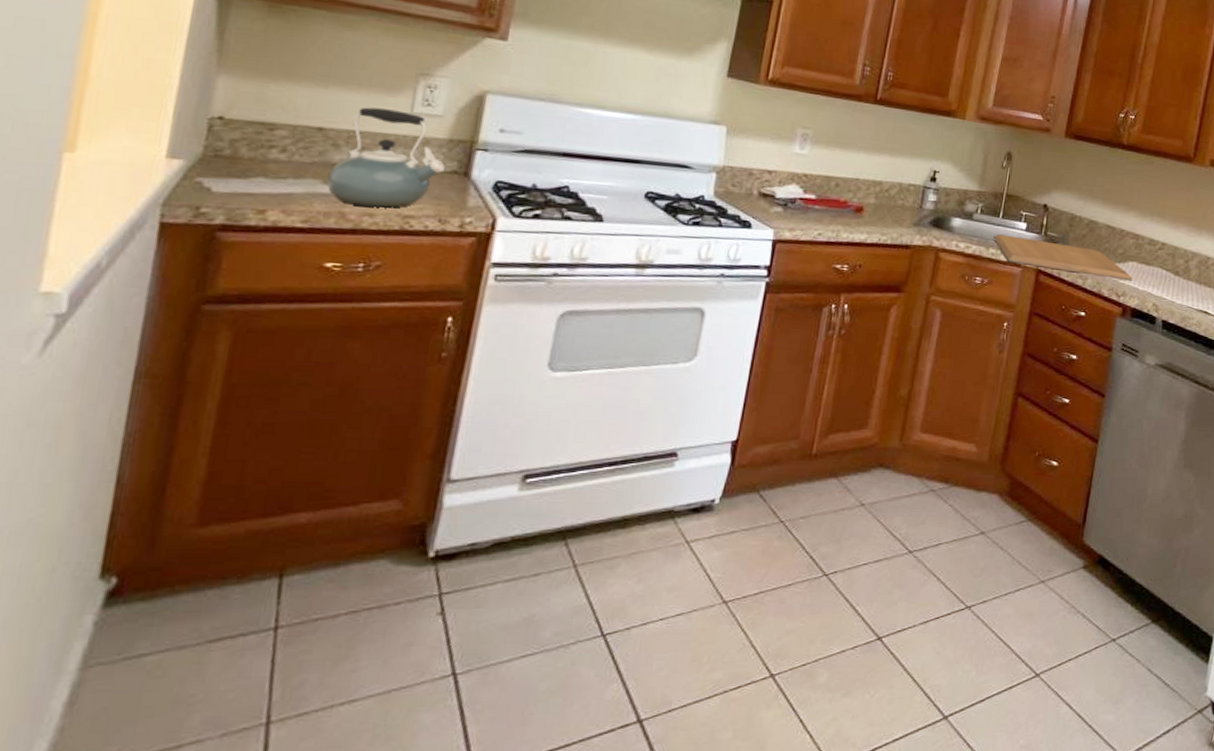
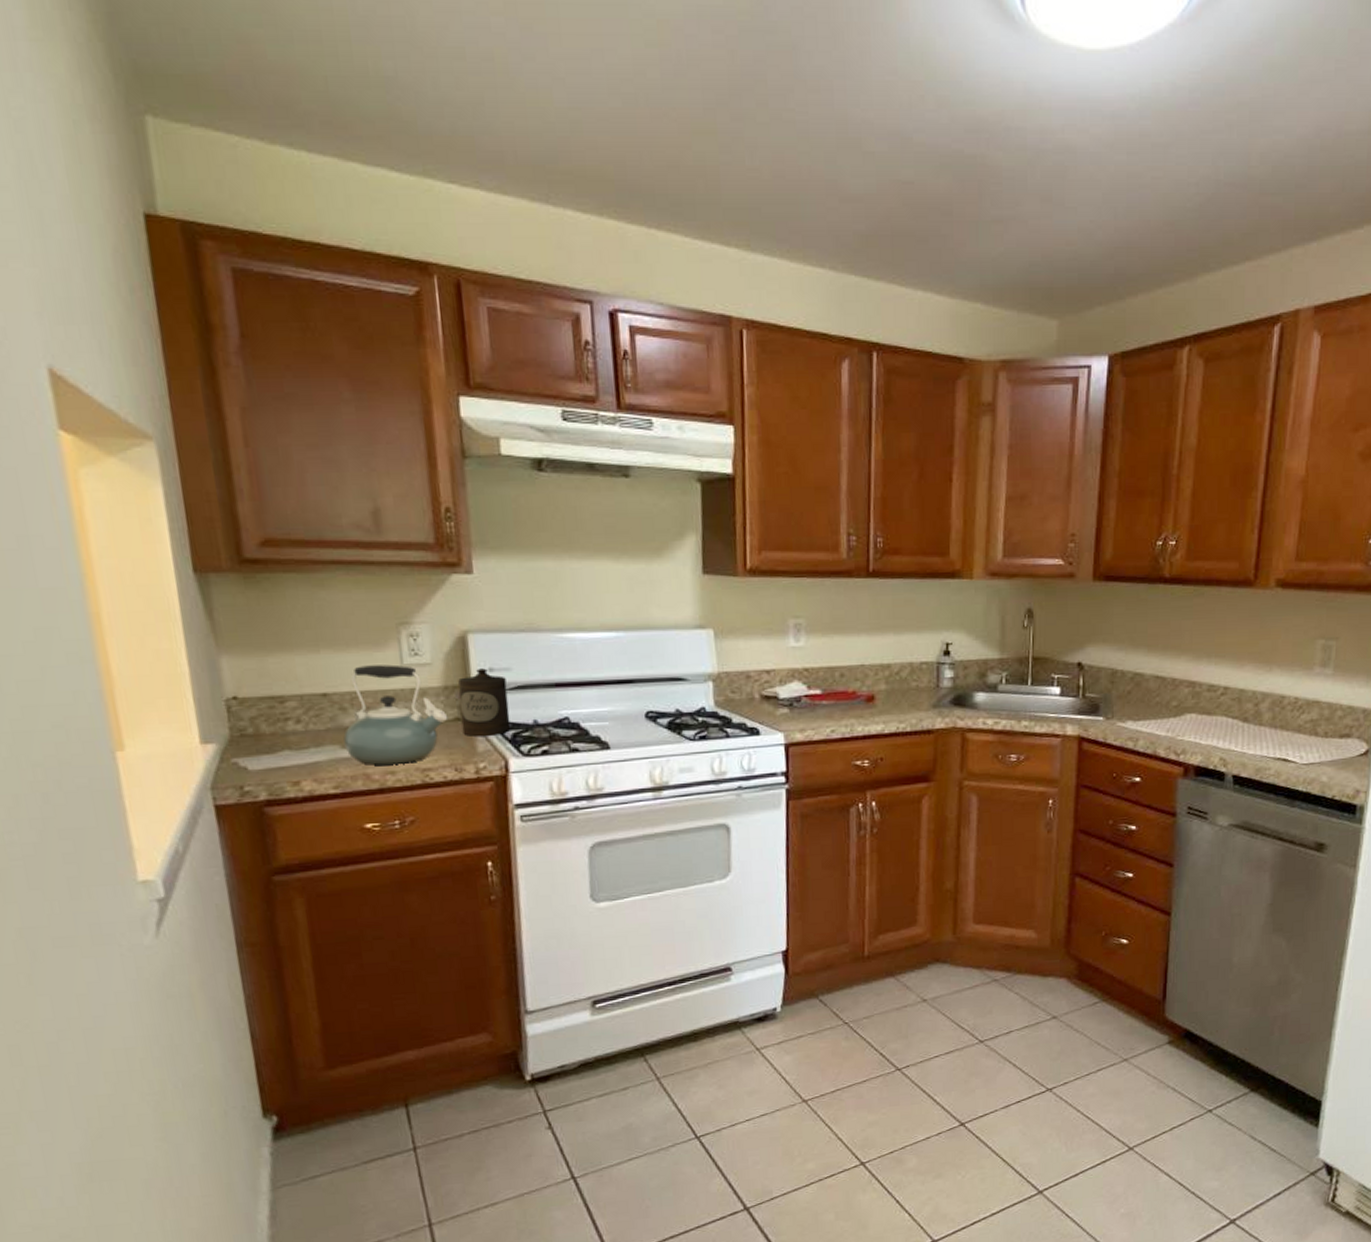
canister: none [456,128,515,194] -> present [458,668,511,736]
chopping board: present [993,234,1133,281] -> none [1024,703,1193,737]

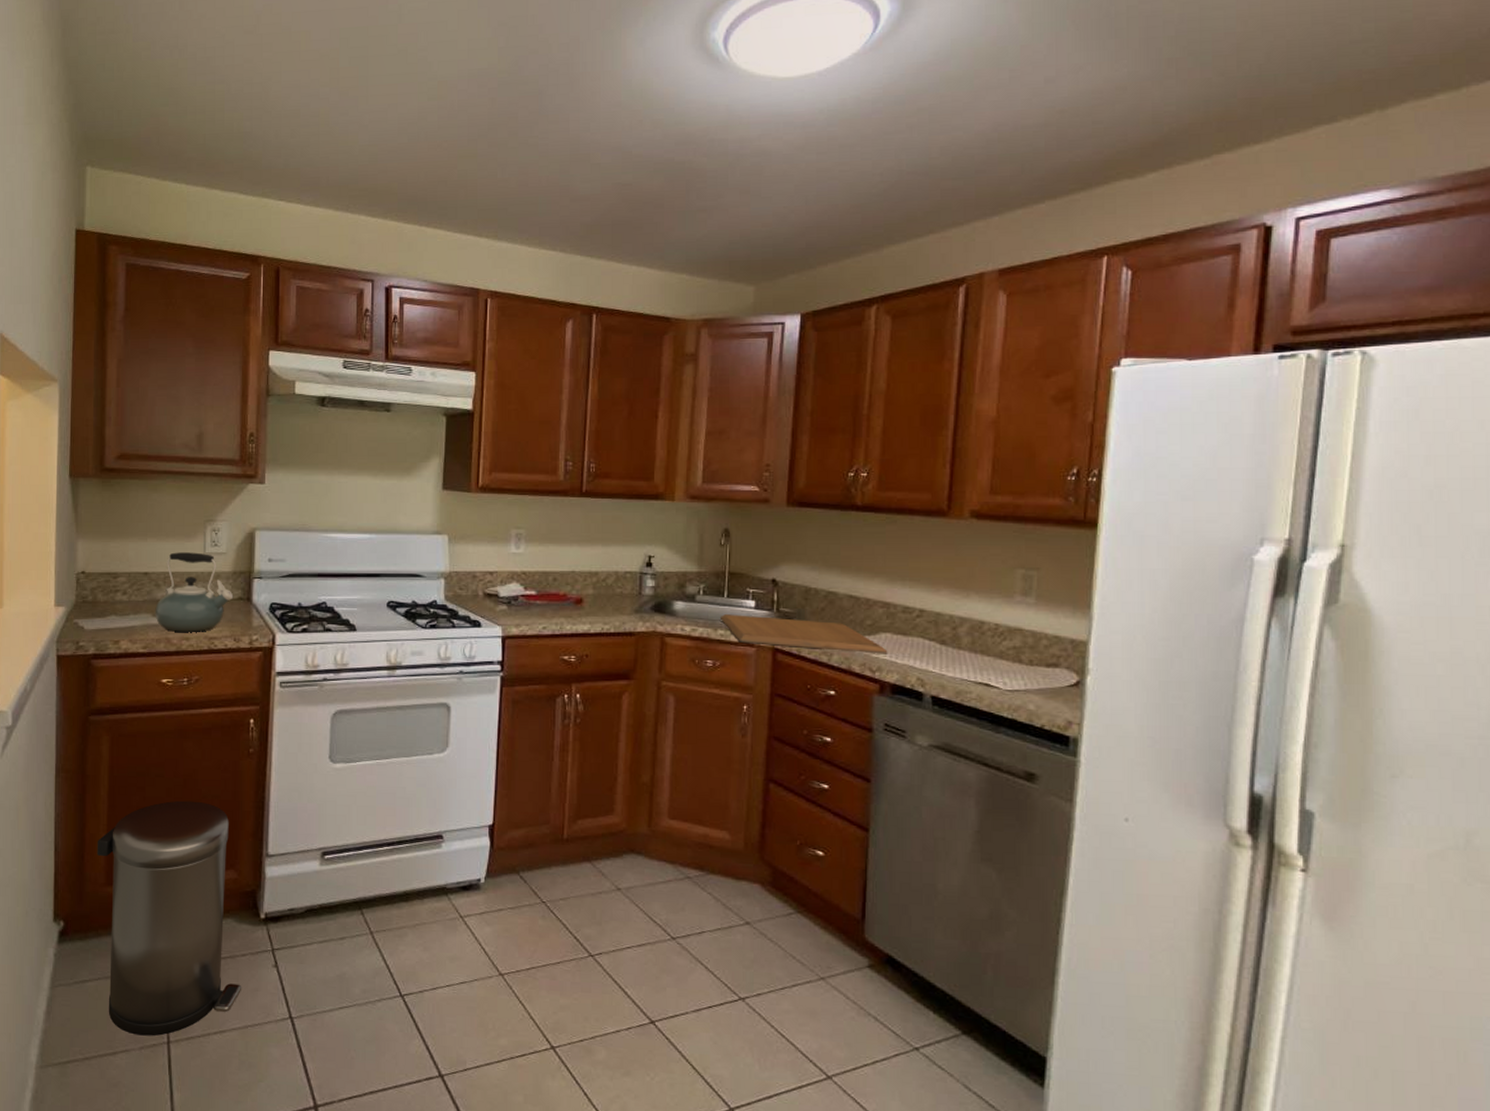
pedal bin: none [306,962,513,1224] -> present [97,800,242,1036]
canister: present [458,668,511,736] -> none [243,559,280,613]
chopping board: none [1024,703,1193,737] -> present [721,614,888,654]

